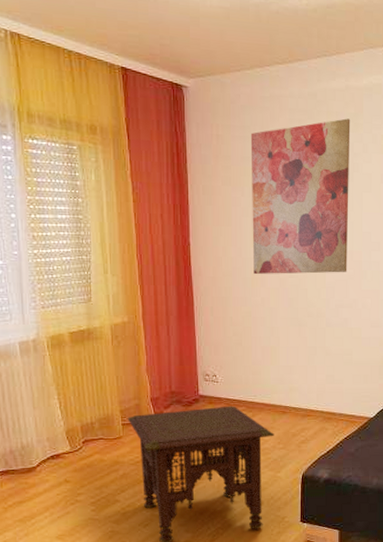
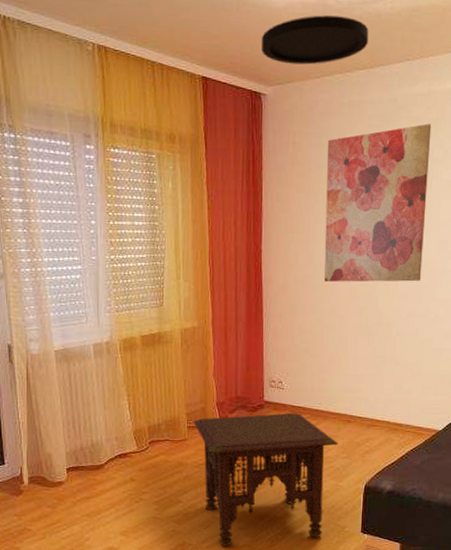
ceiling light: none [180,8,286,58] -> present [261,15,369,65]

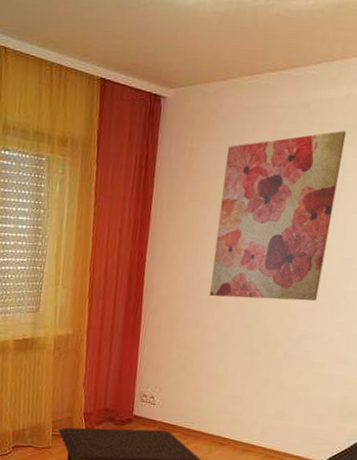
ceiling light: present [261,15,369,65] -> none [166,13,286,66]

